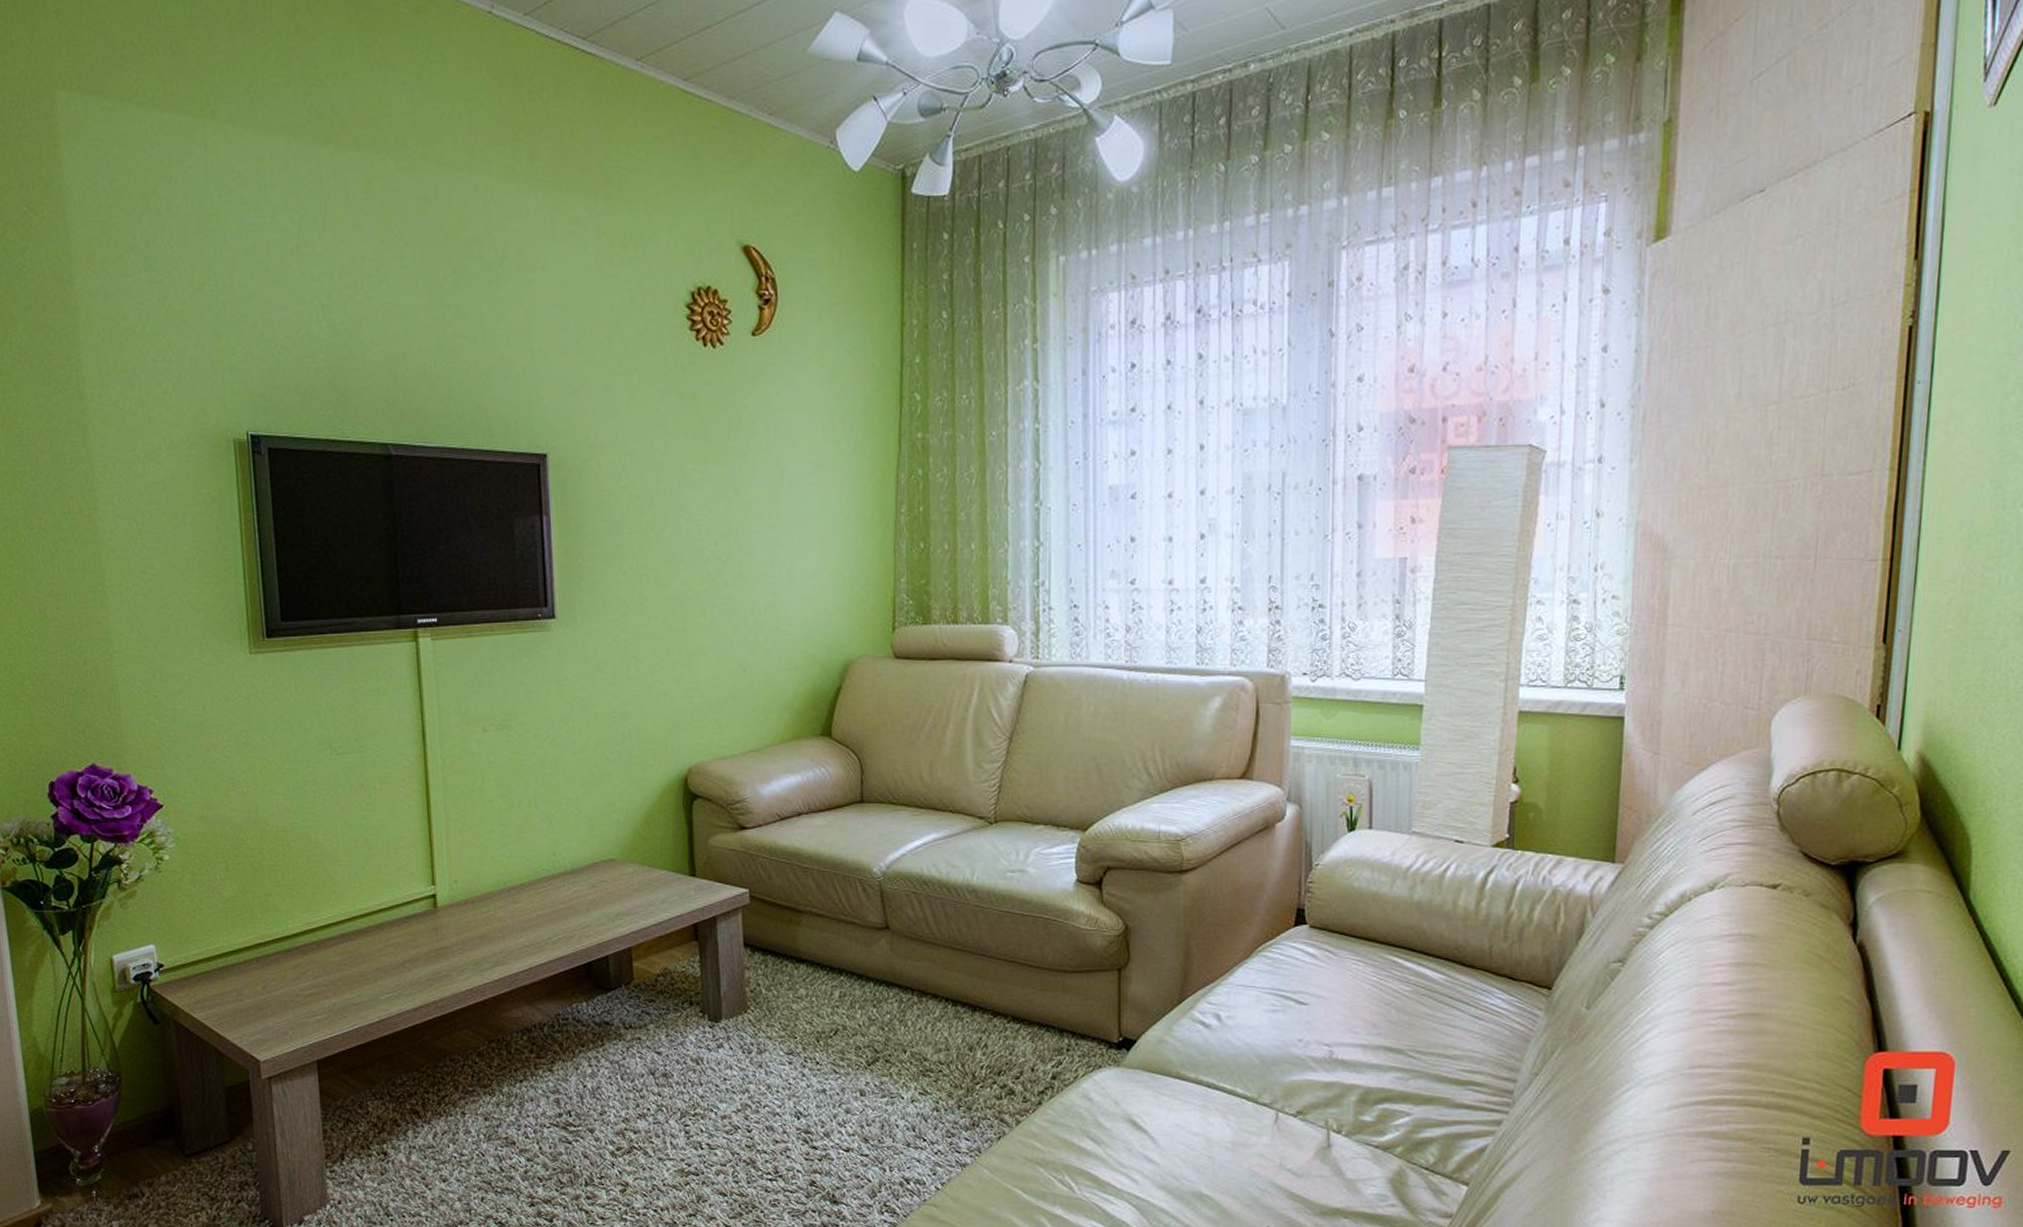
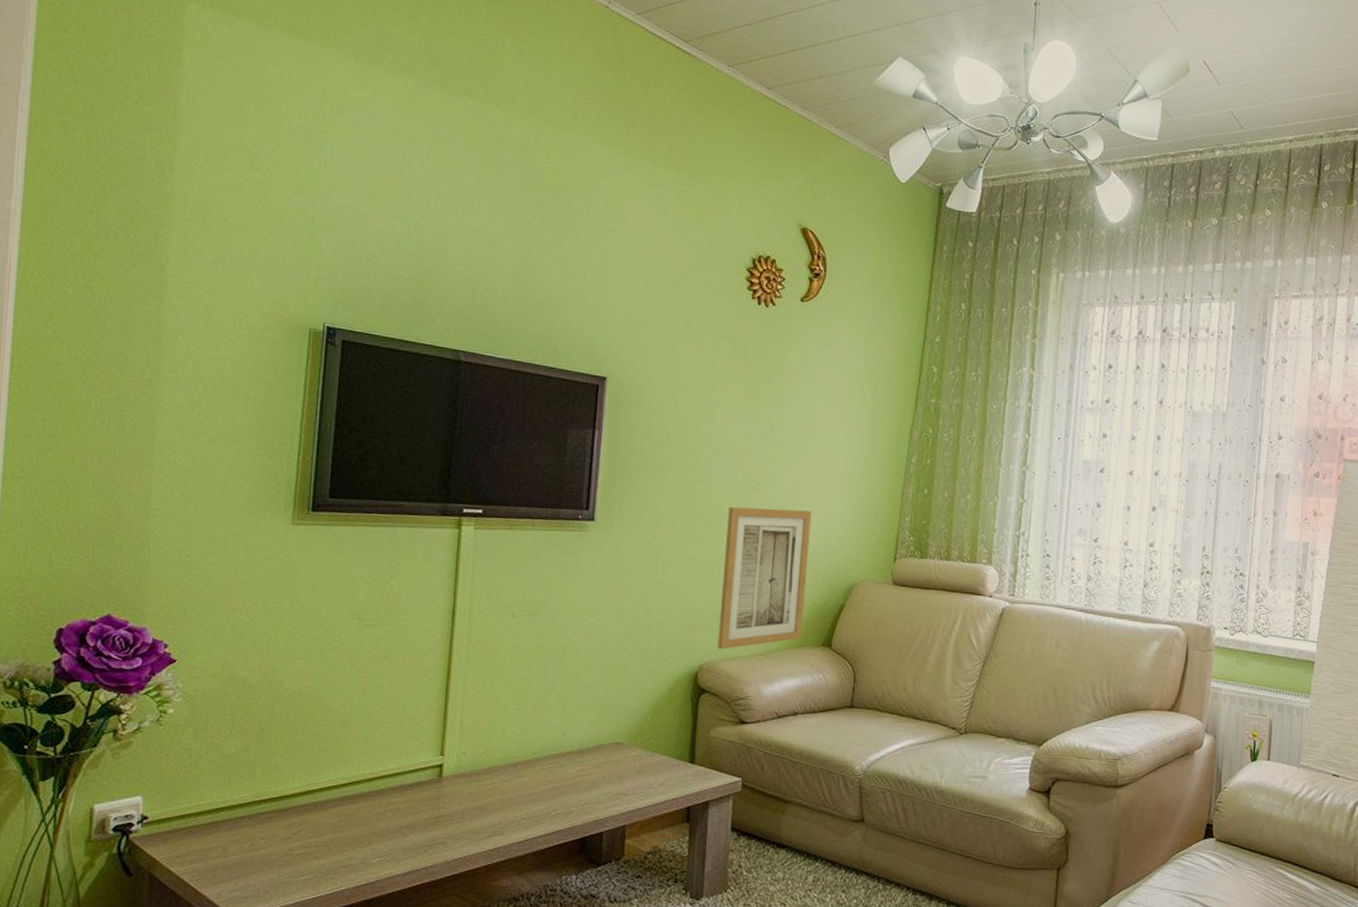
wall art: none [699,583,797,750] -> present [717,506,812,650]

